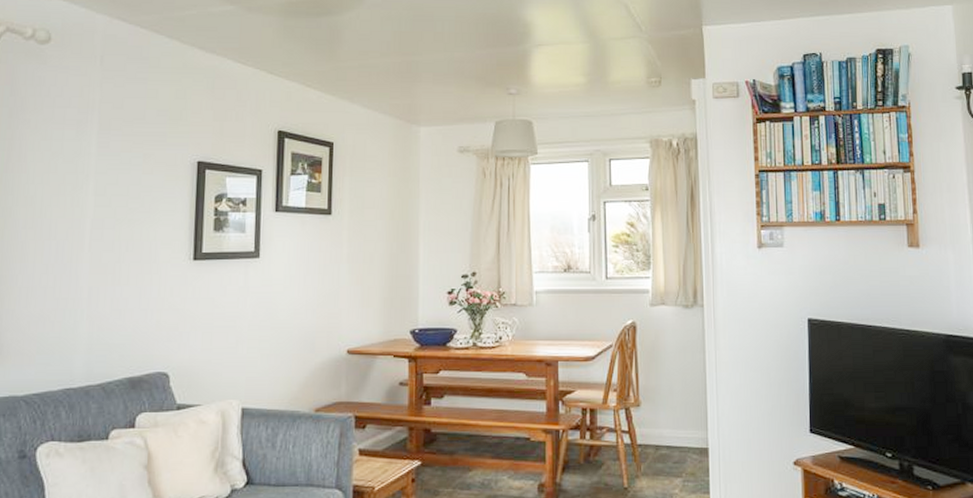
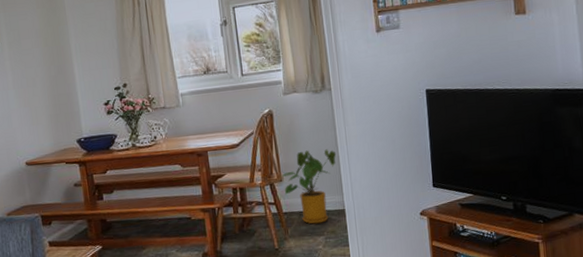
house plant: none [638,373,704,462] -> present [280,149,337,224]

